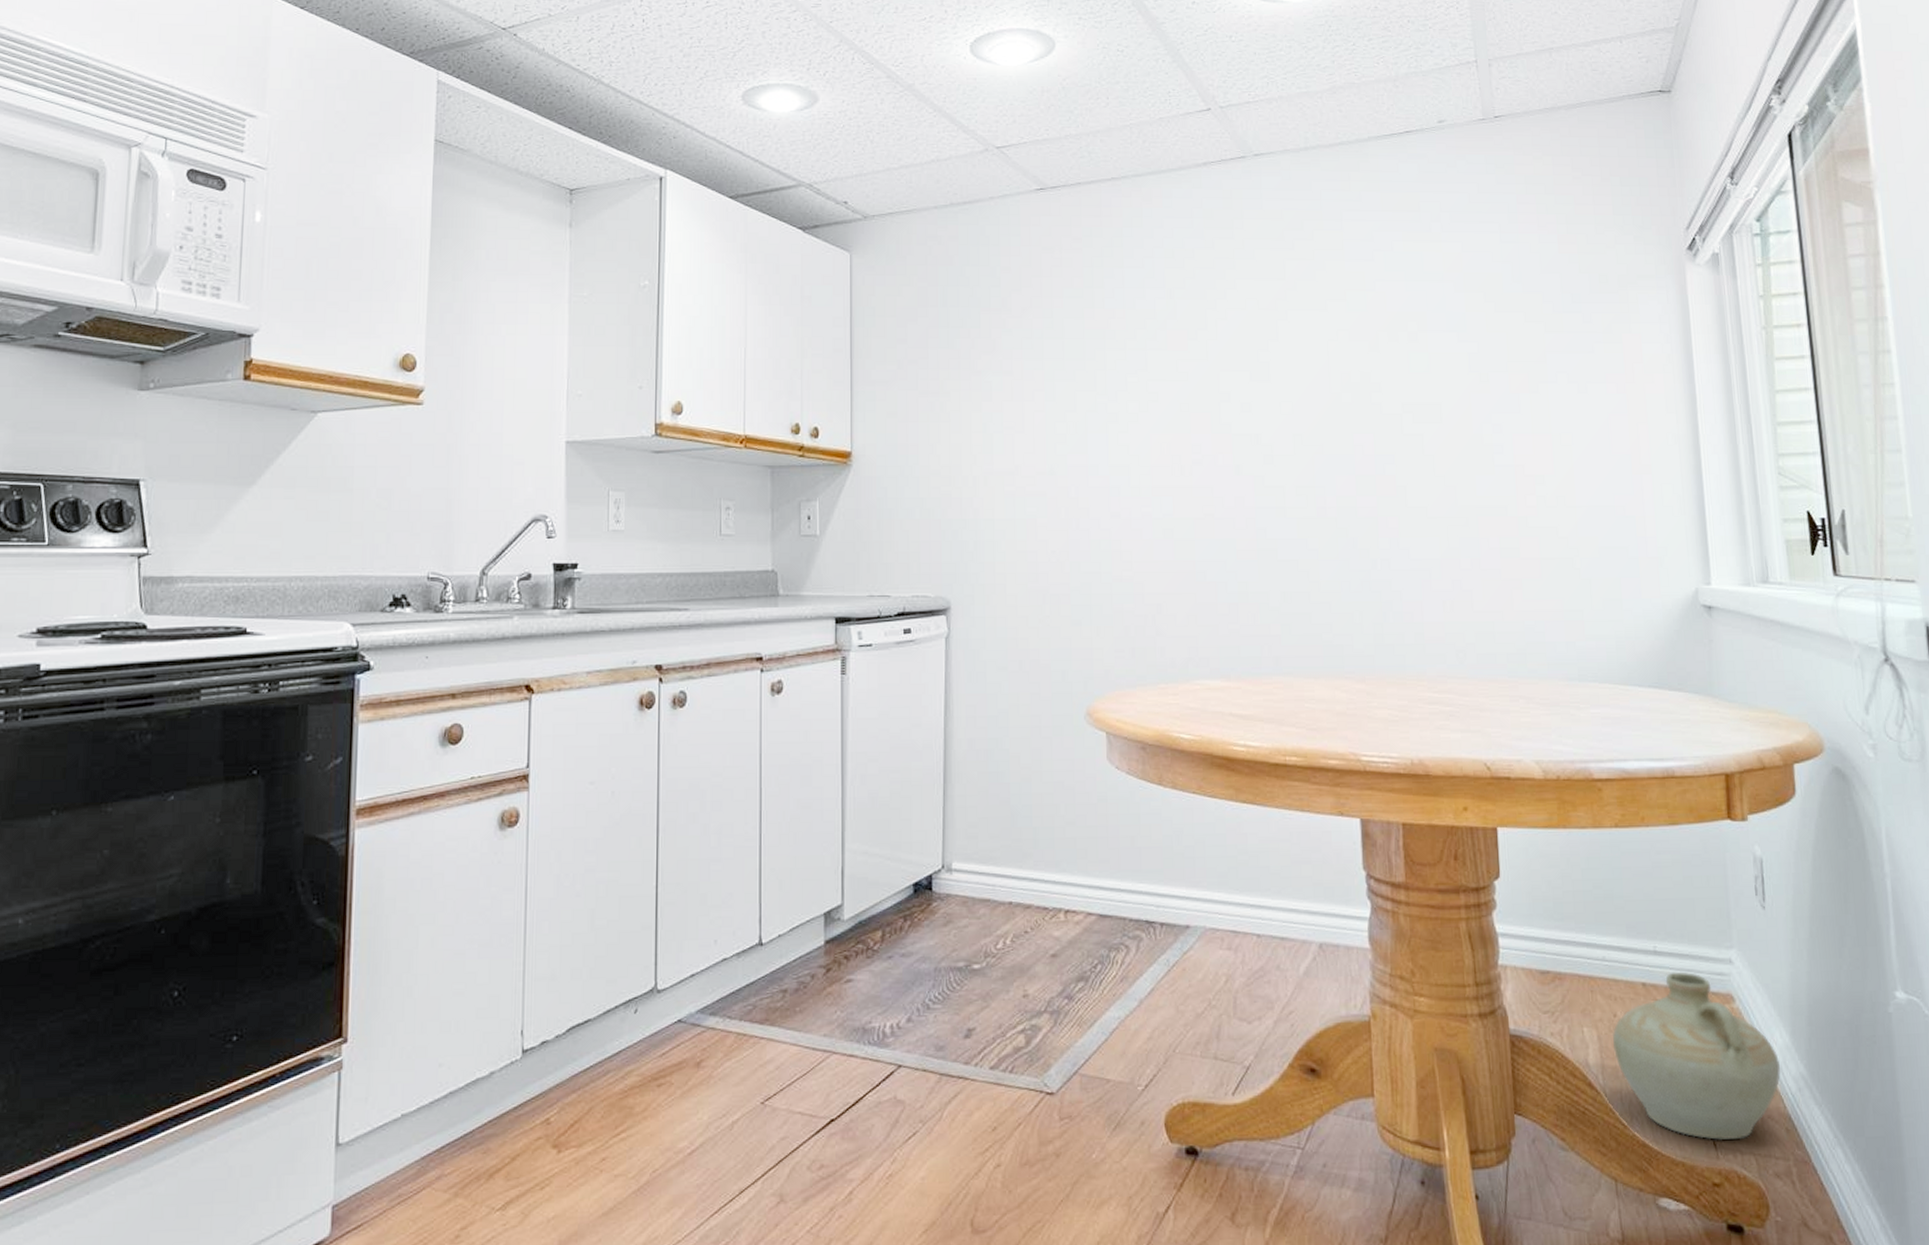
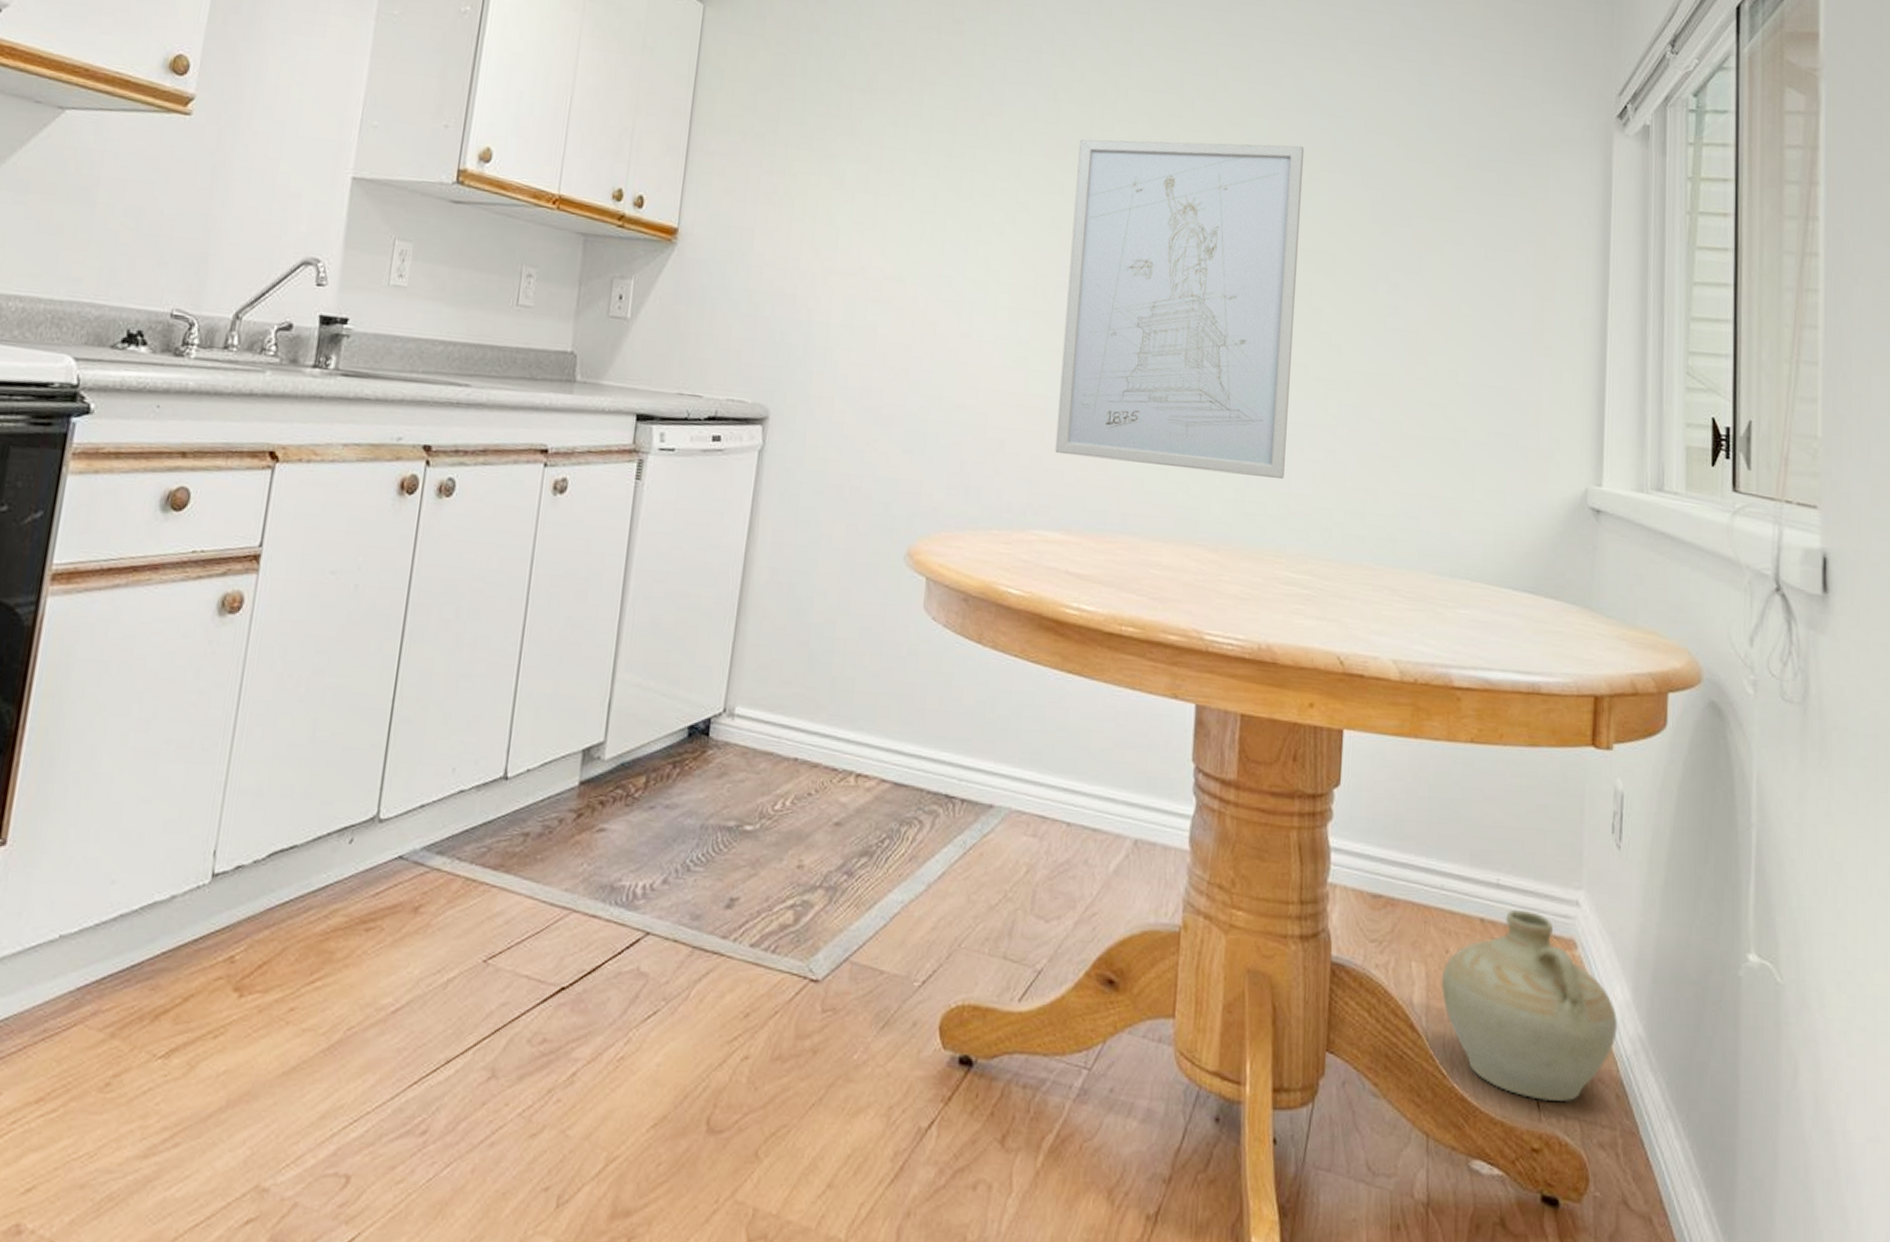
wall art: none [1197,312,1417,611] -> present [1055,139,1305,479]

